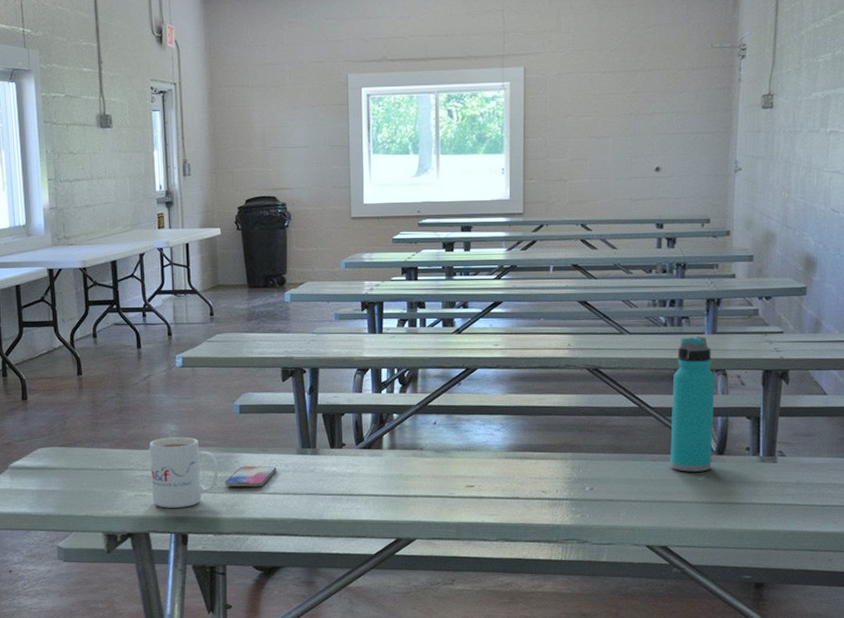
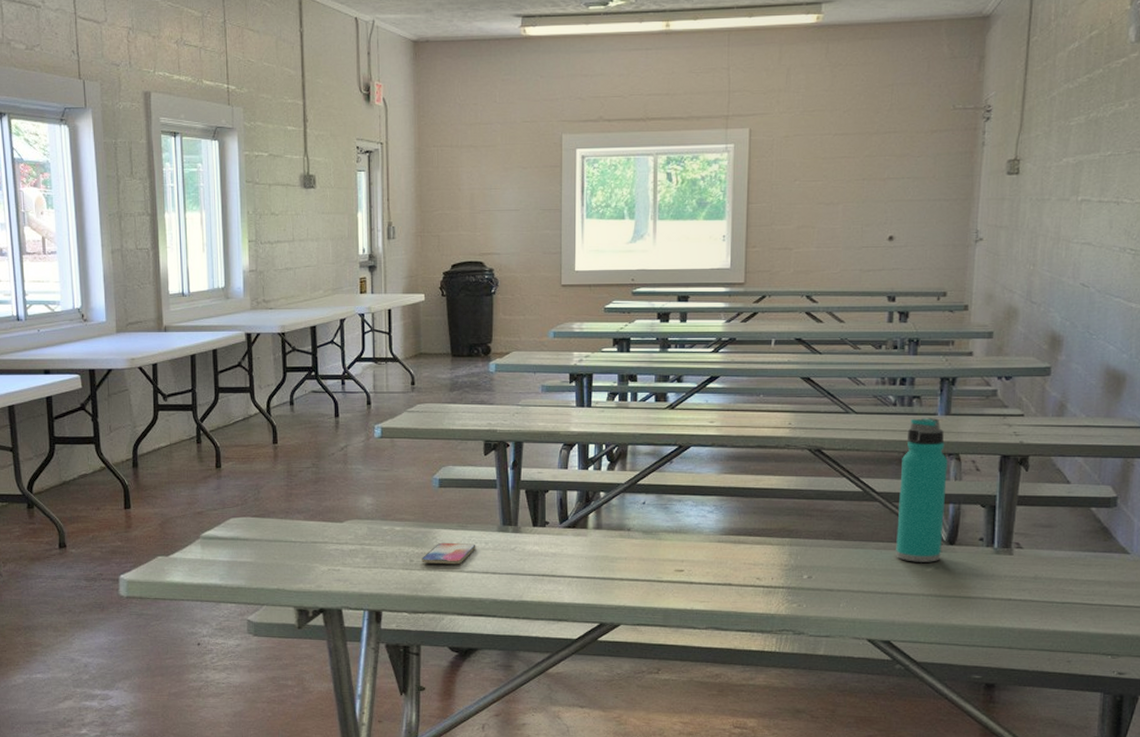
mug: present [149,436,219,508] -> none [345,510,416,584]

